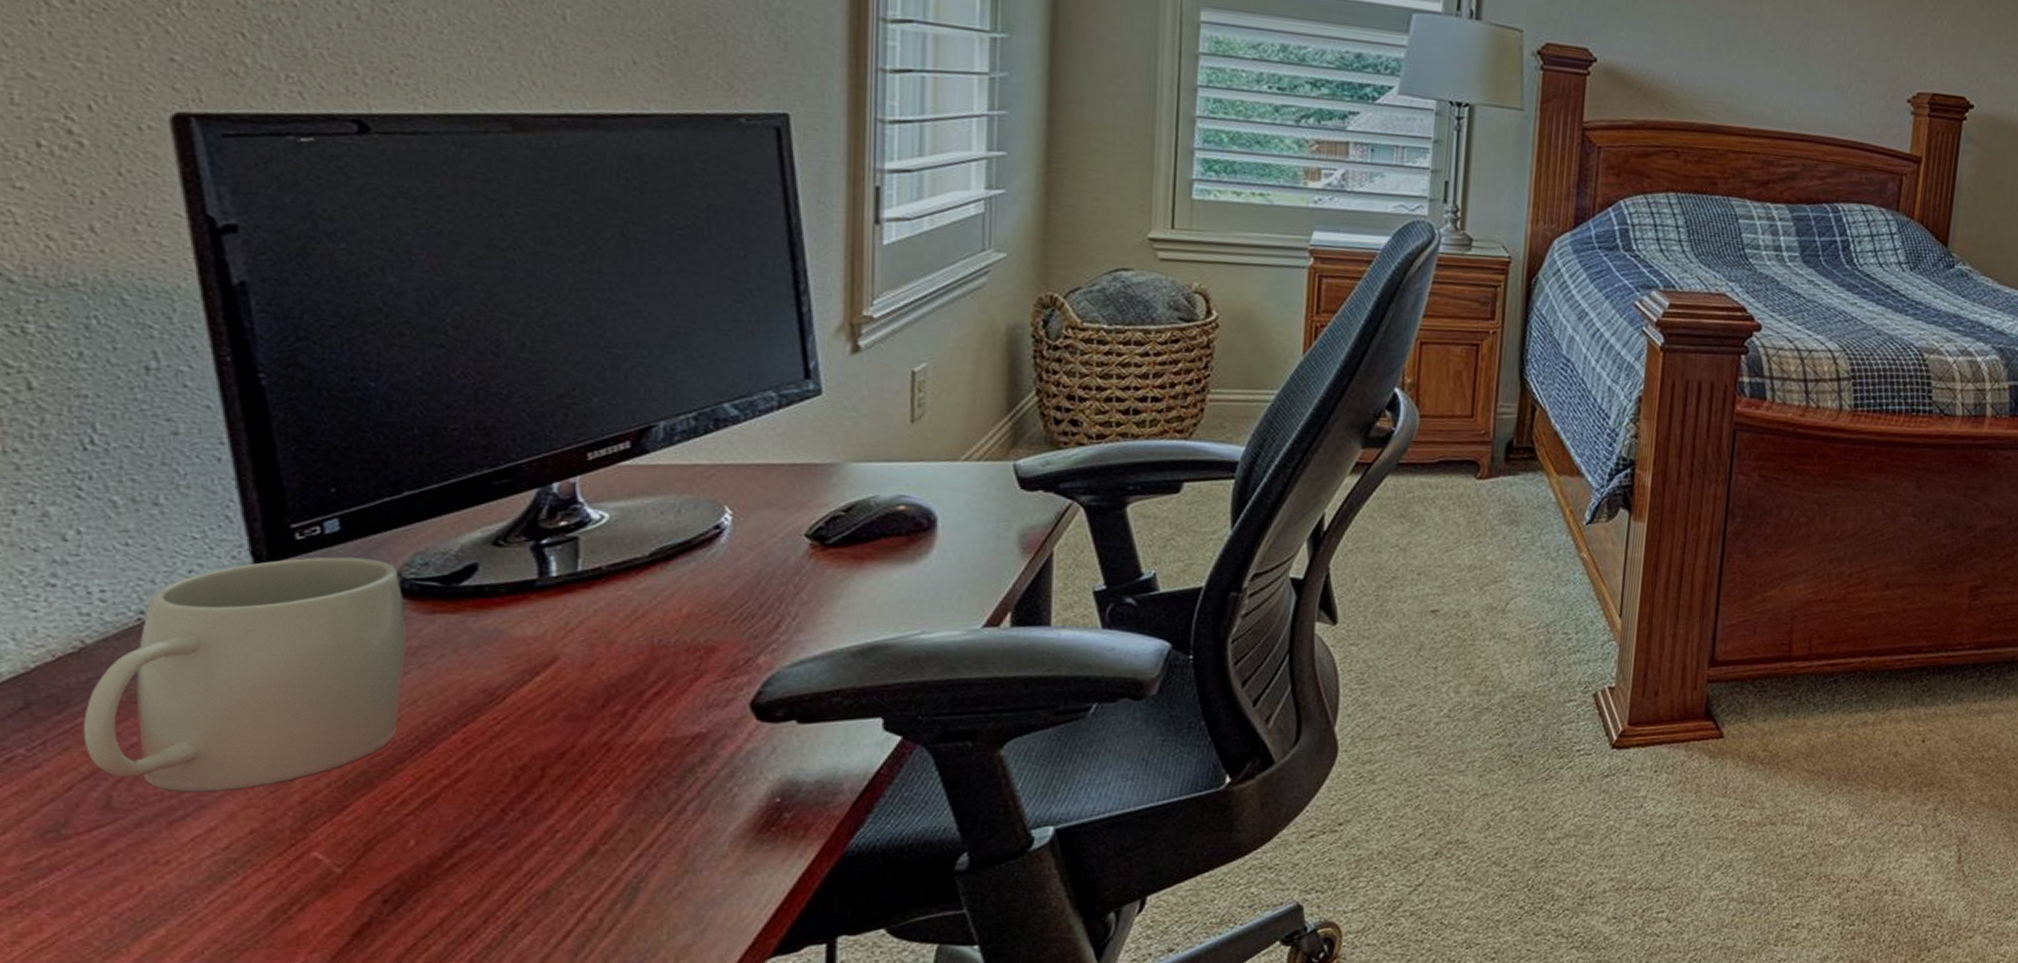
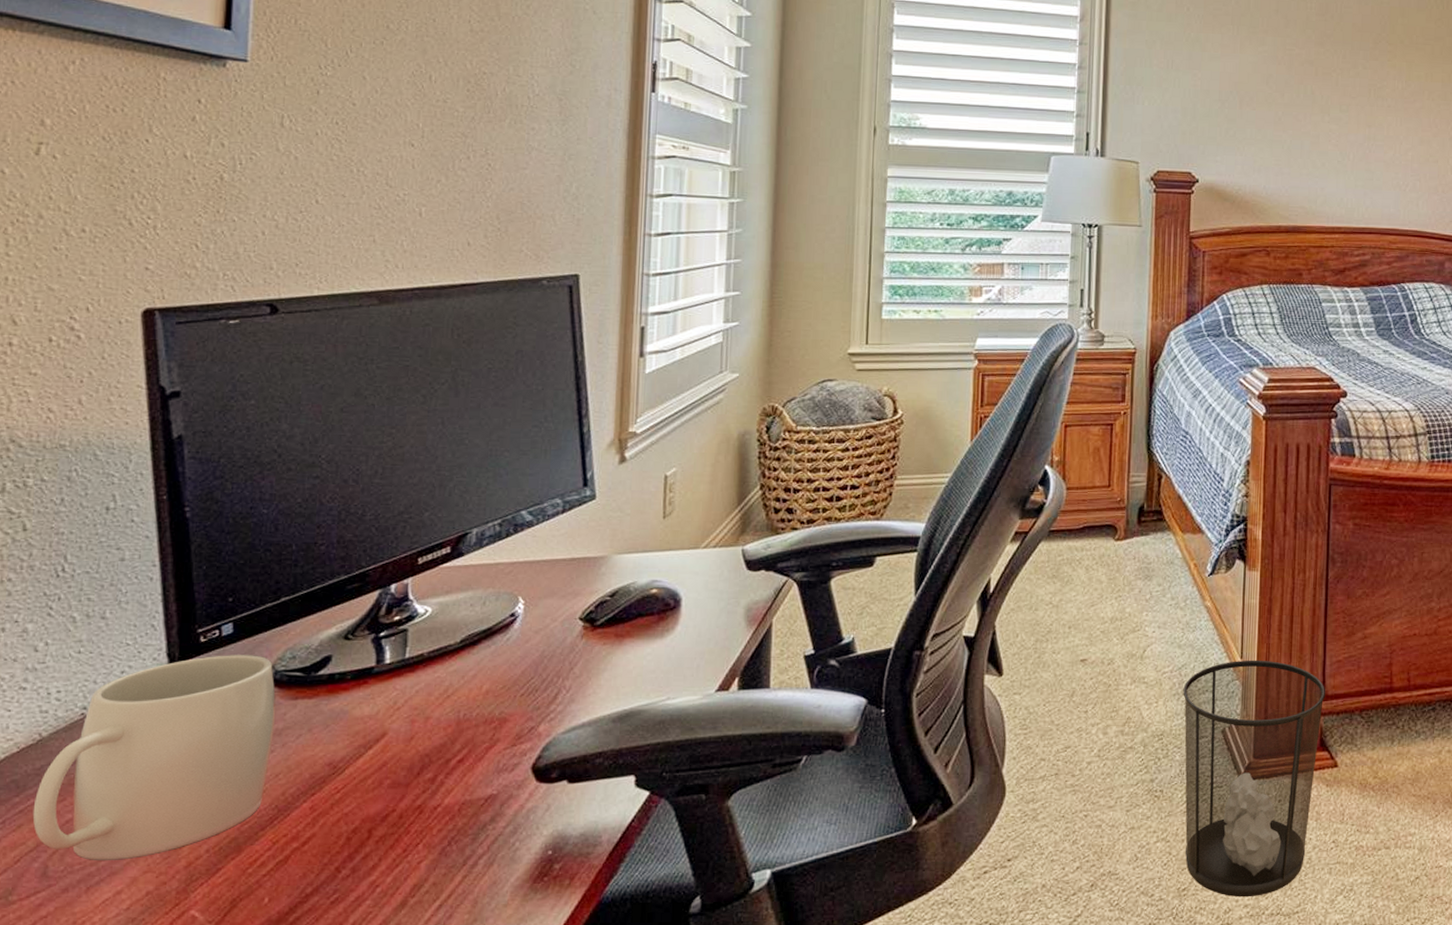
waste bin: none [1545,619,1716,871] -> present [1183,660,1326,898]

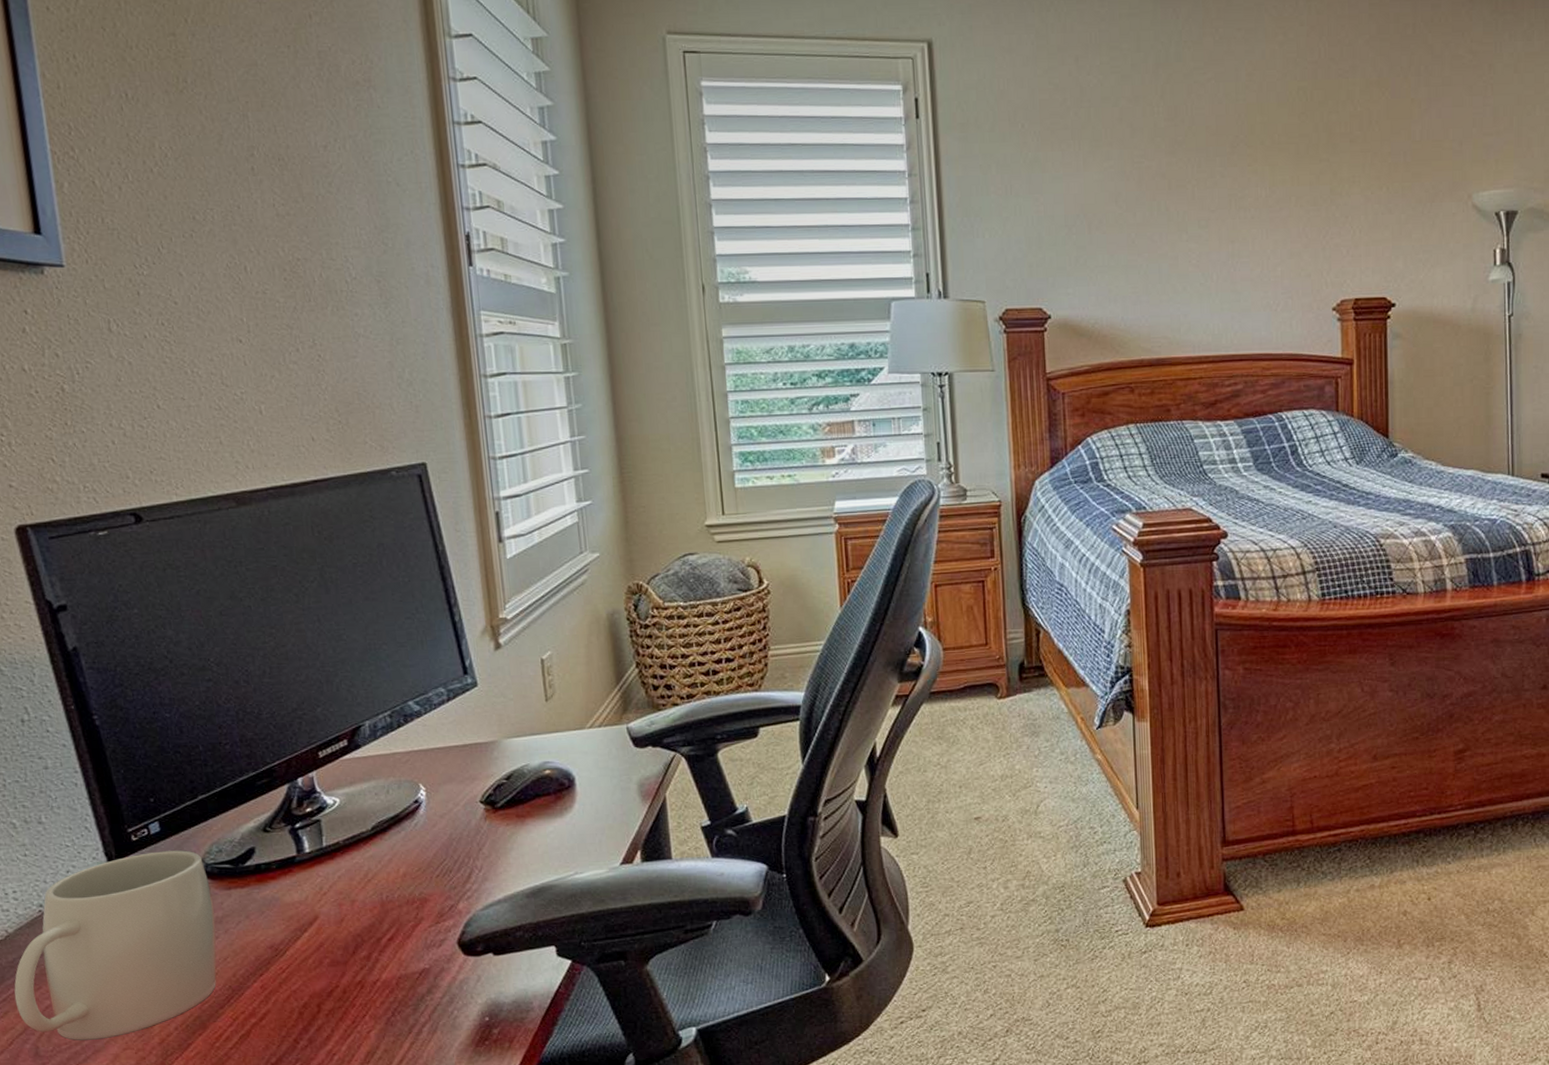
waste bin: present [1183,660,1326,898] -> none [1080,809,1227,1037]

